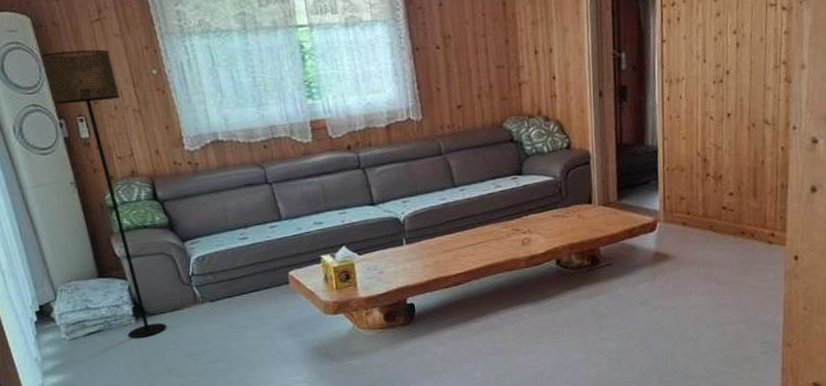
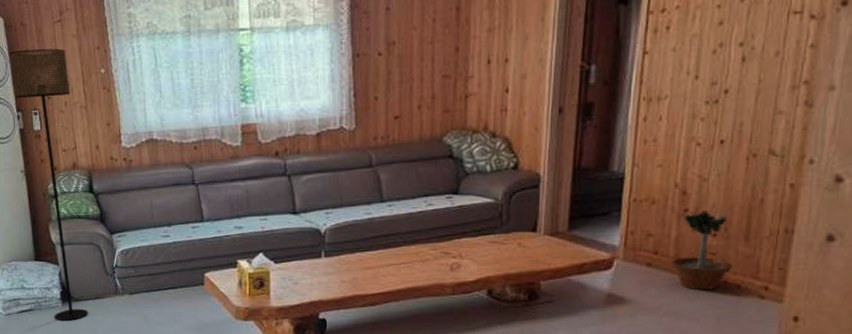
potted tree: none [701,168,747,242] -> present [671,205,733,291]

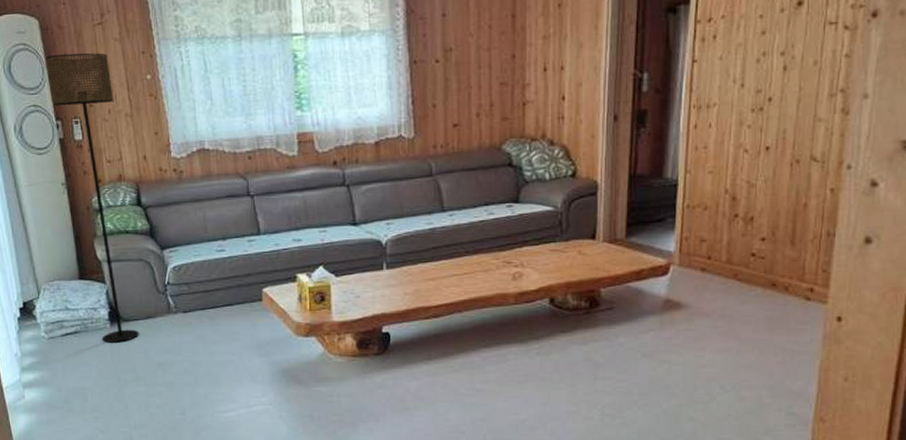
potted tree: present [671,205,733,291] -> none [724,209,780,294]

